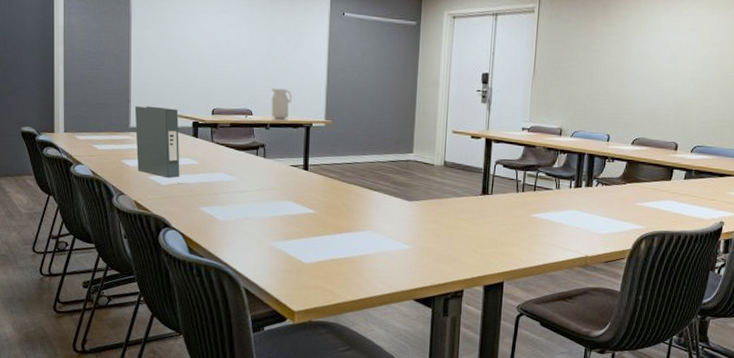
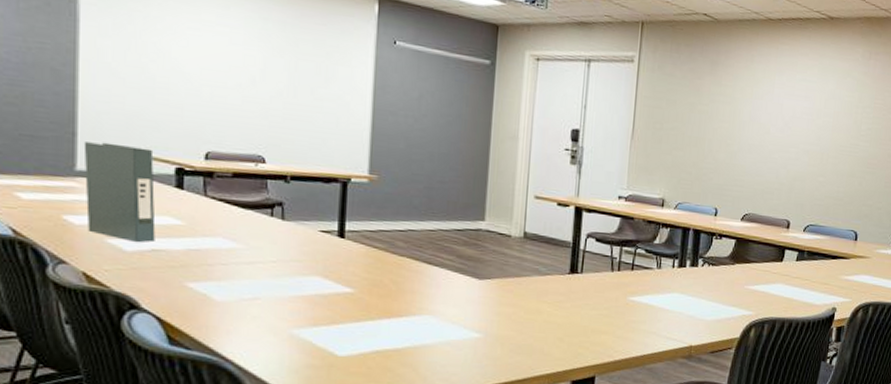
water jug: present [271,88,293,121] -> none [292,129,323,174]

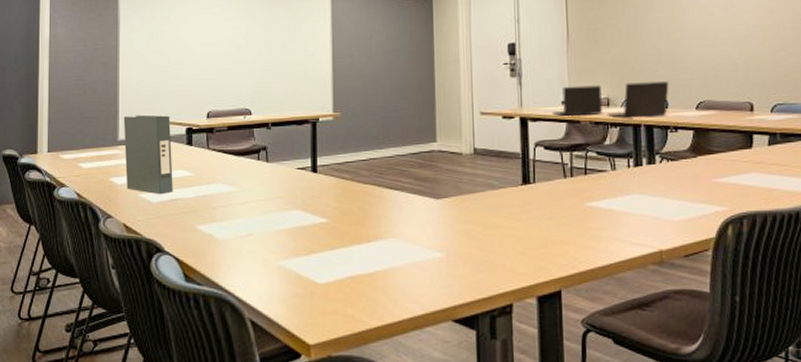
laptop: none [608,181,658,214] -> present [552,85,602,116]
laptop: none [660,186,721,223] -> present [607,81,669,118]

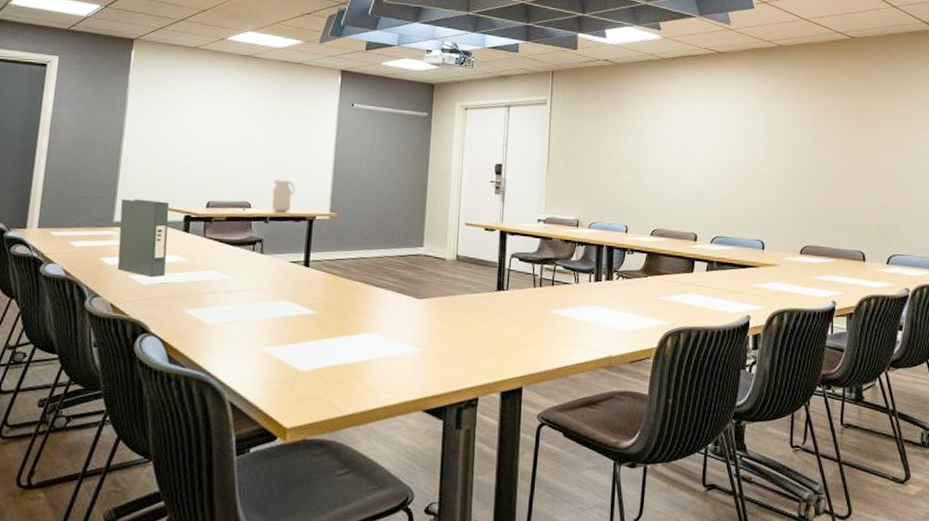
water jug: none [272,82,295,119] -> present [271,179,296,214]
laptop: present [552,85,602,116] -> none [529,206,573,234]
laptop: present [607,81,669,118] -> none [575,208,630,240]

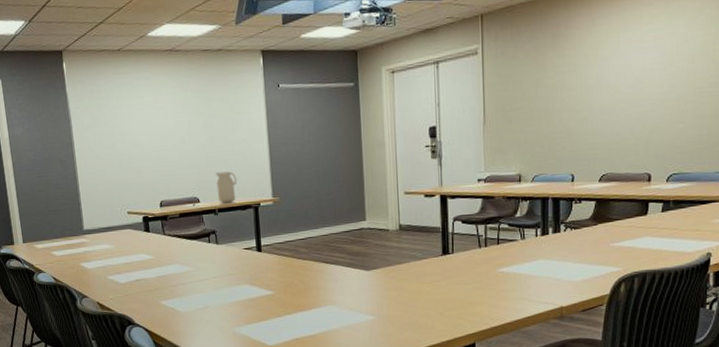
binder: present [117,199,170,278] -> none [85,206,137,277]

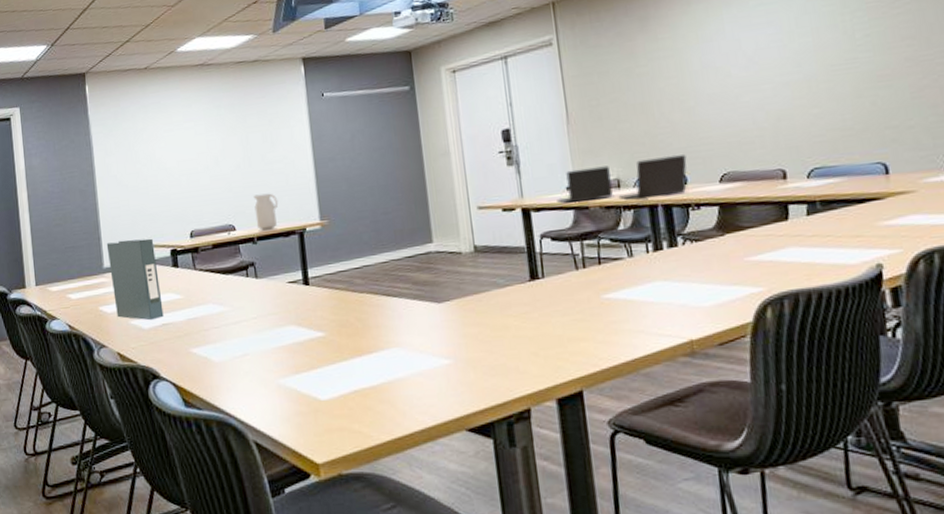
binder: none [85,206,137,277] -> present [106,238,164,321]
laptop: none [469,163,514,193] -> present [557,165,613,204]
laptop: none [518,157,576,193] -> present [618,154,687,200]

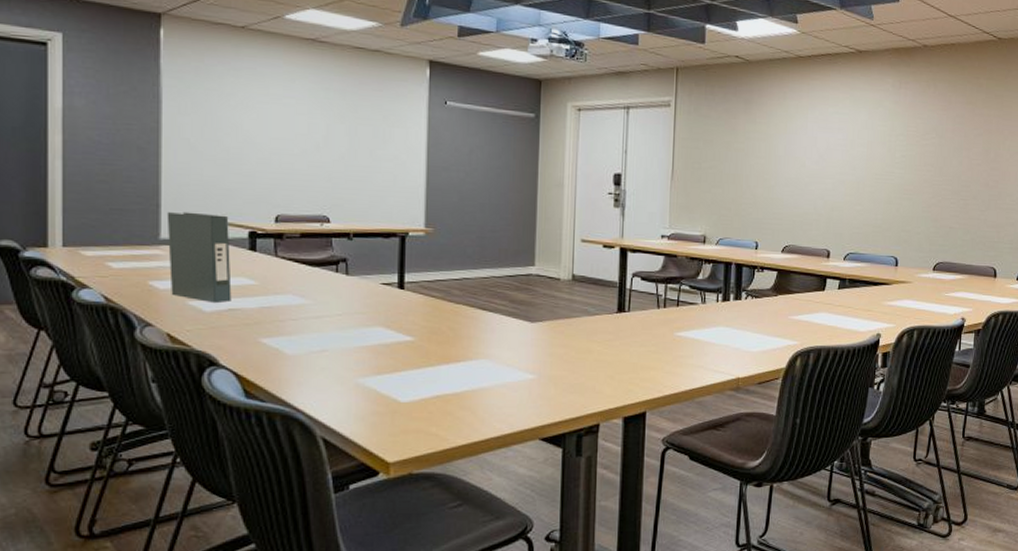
water jug: present [253,193,279,233] -> none [354,190,382,230]
laptop: present [557,165,613,204] -> none [651,221,699,251]
laptop: present [618,154,687,200] -> none [702,223,761,257]

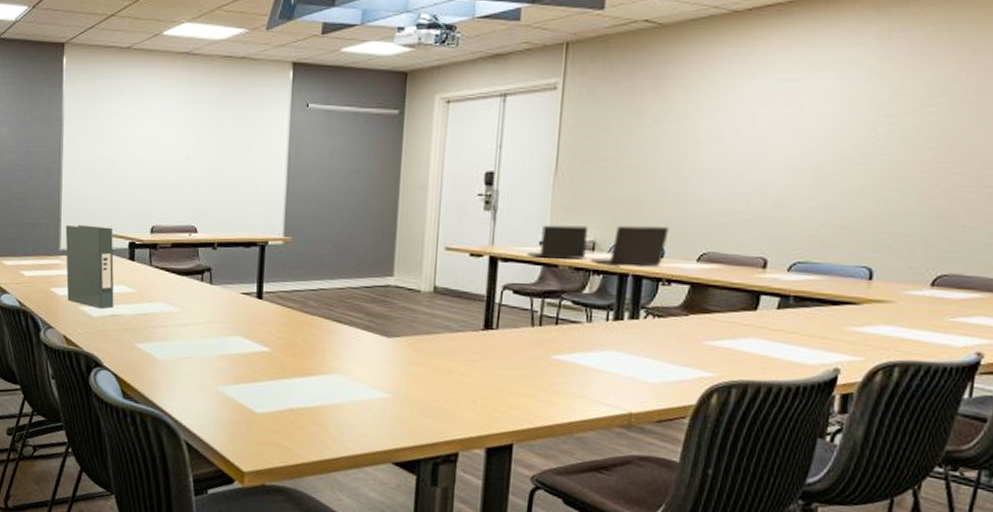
laptop: none [651,221,699,251] -> present [527,225,588,260]
laptop: none [702,223,761,257] -> present [590,225,669,267]

